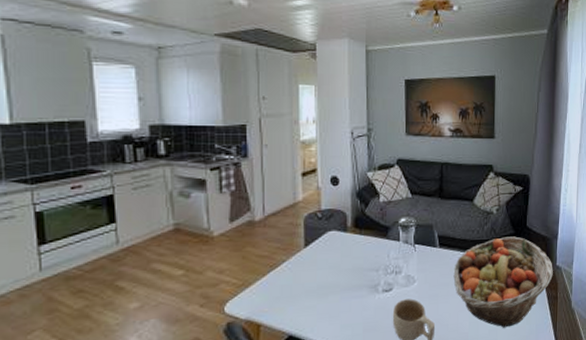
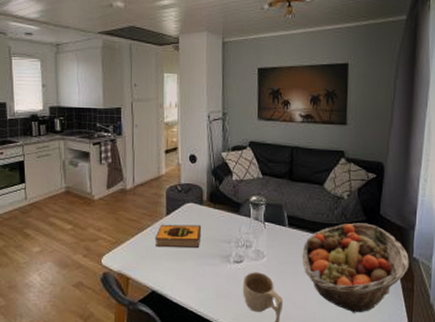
hardback book: none [291,255,346,285] -> present [155,224,202,248]

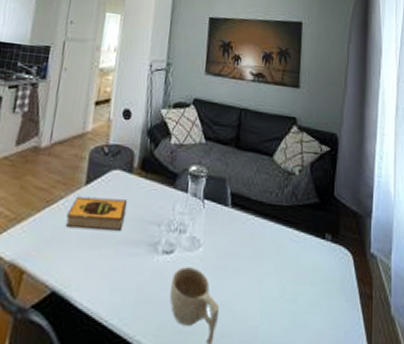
fruit basket: present [302,223,409,314] -> none [245,205,366,330]

